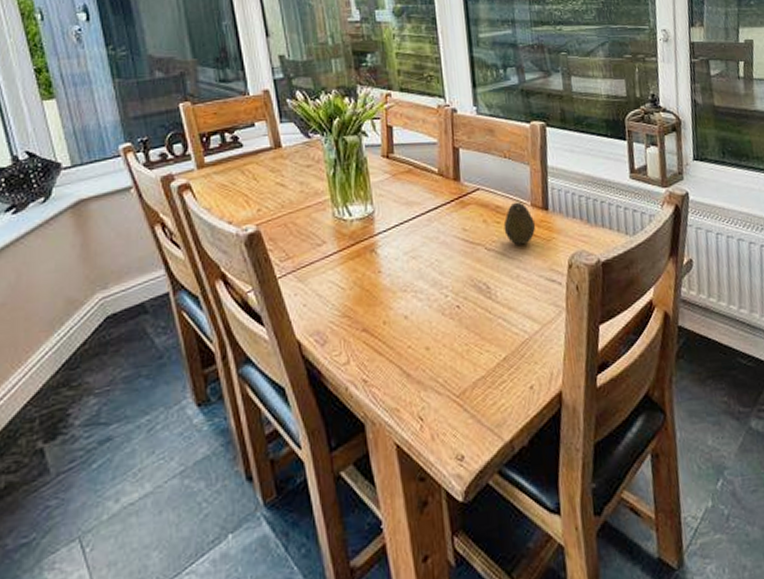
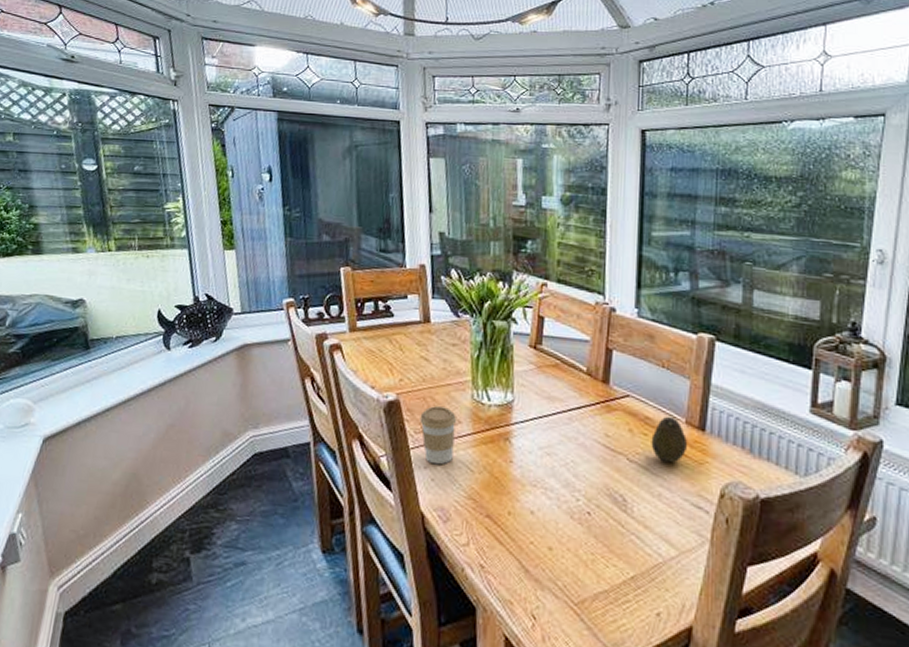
coffee cup: none [283,230,322,290] -> present [419,406,456,465]

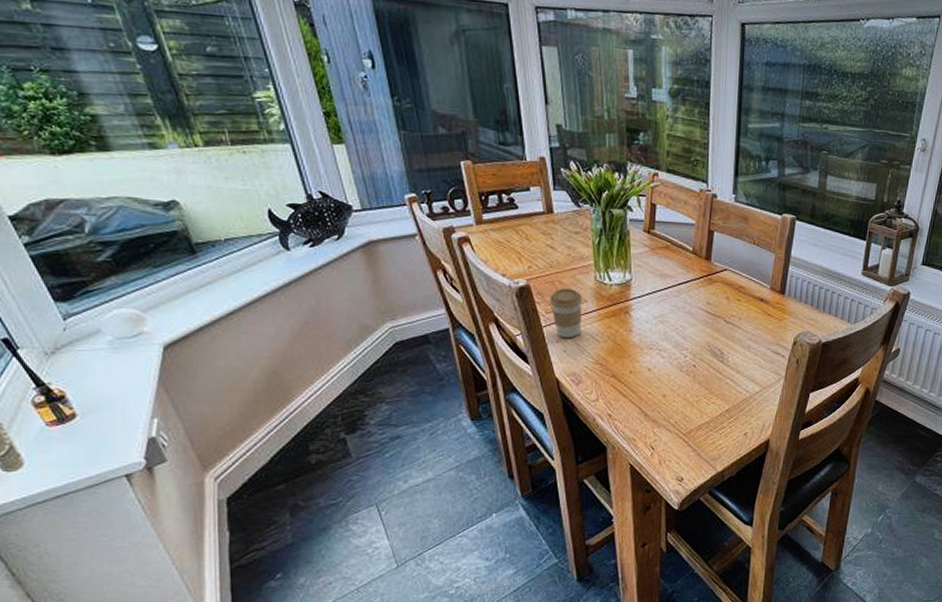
fruit: present [651,416,688,463] -> none [743,284,772,321]

